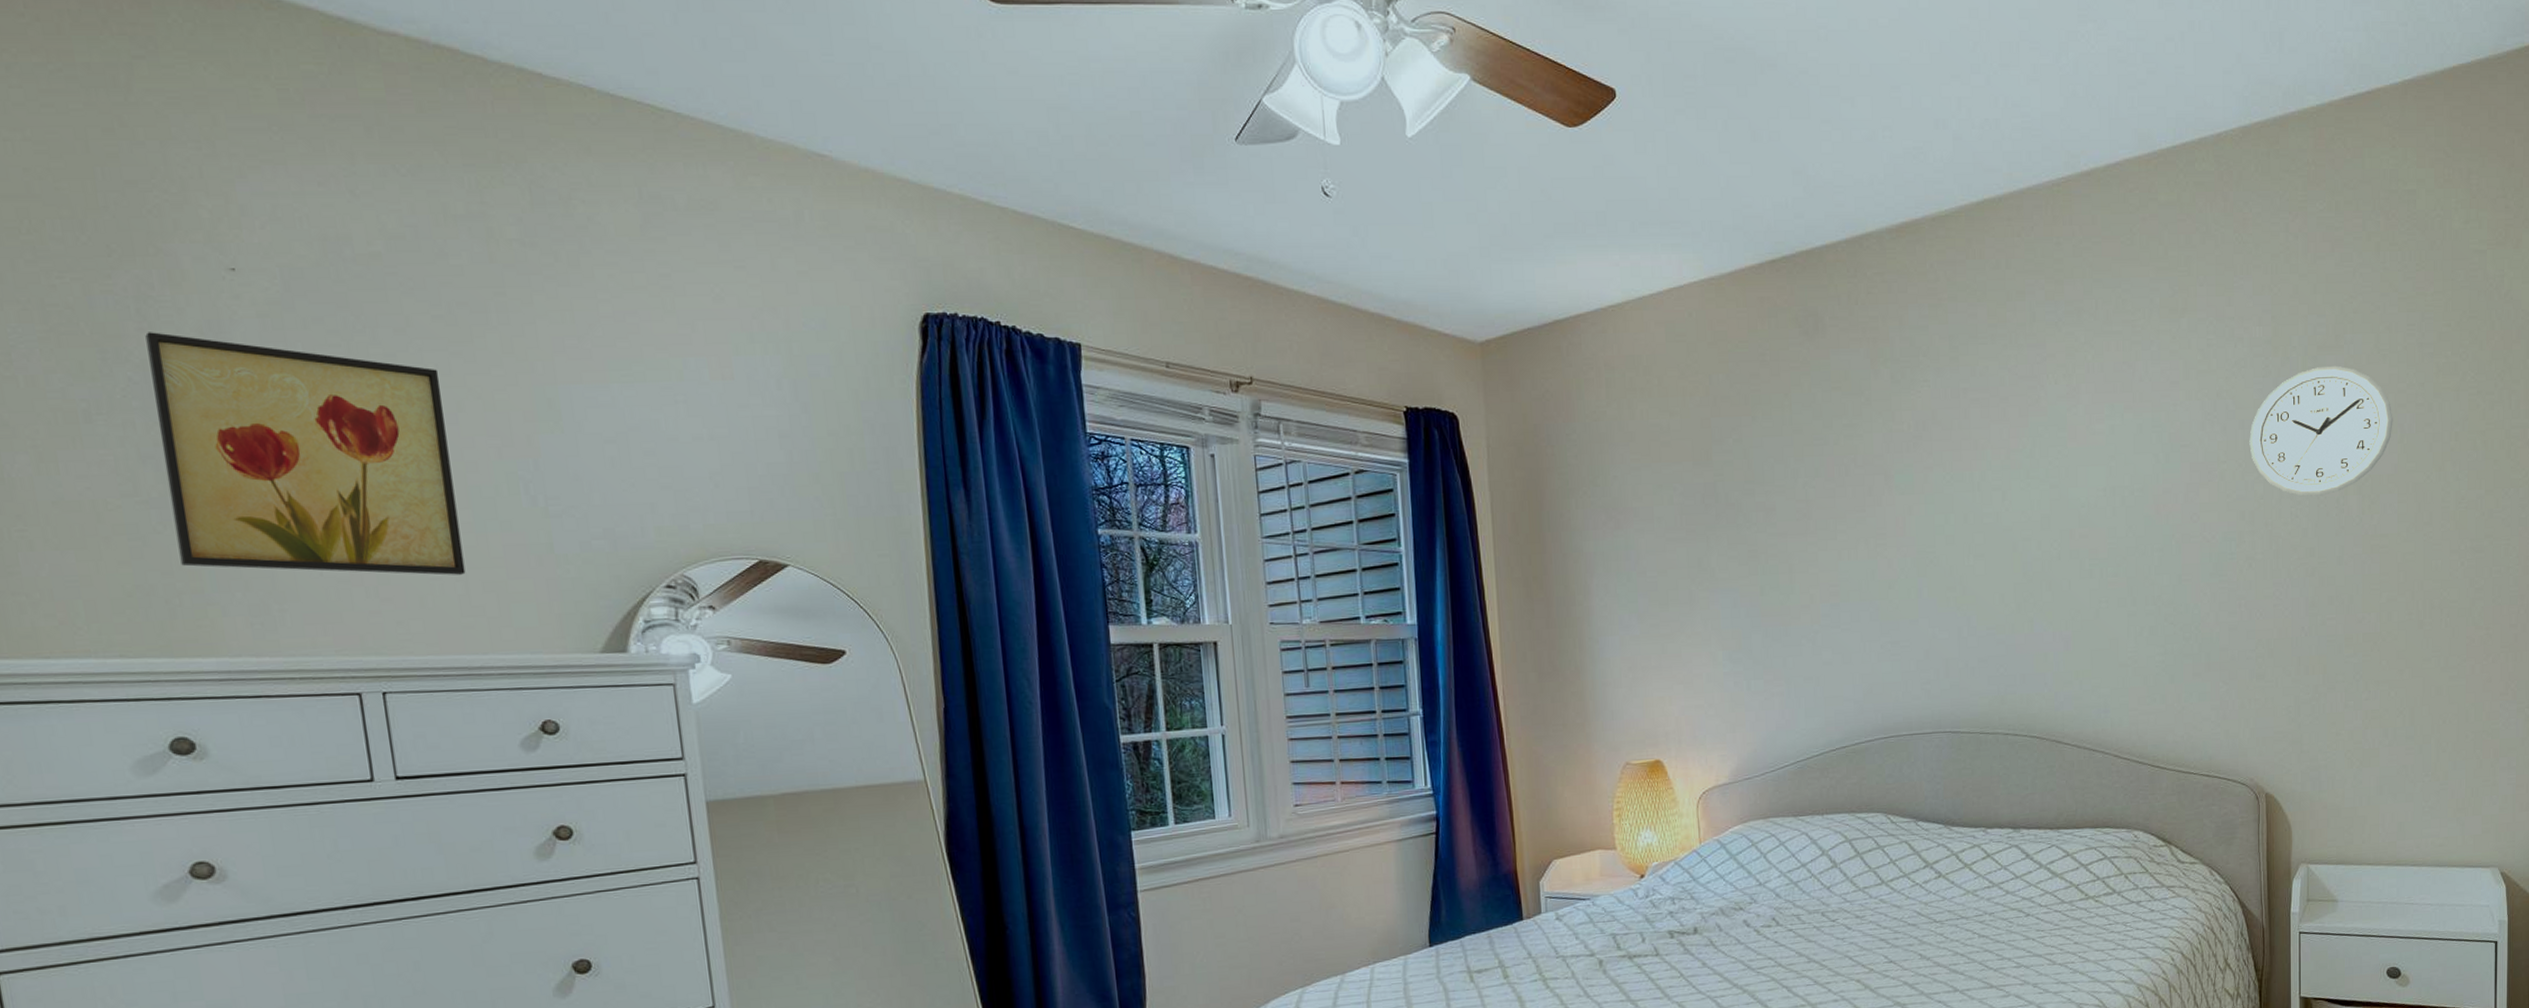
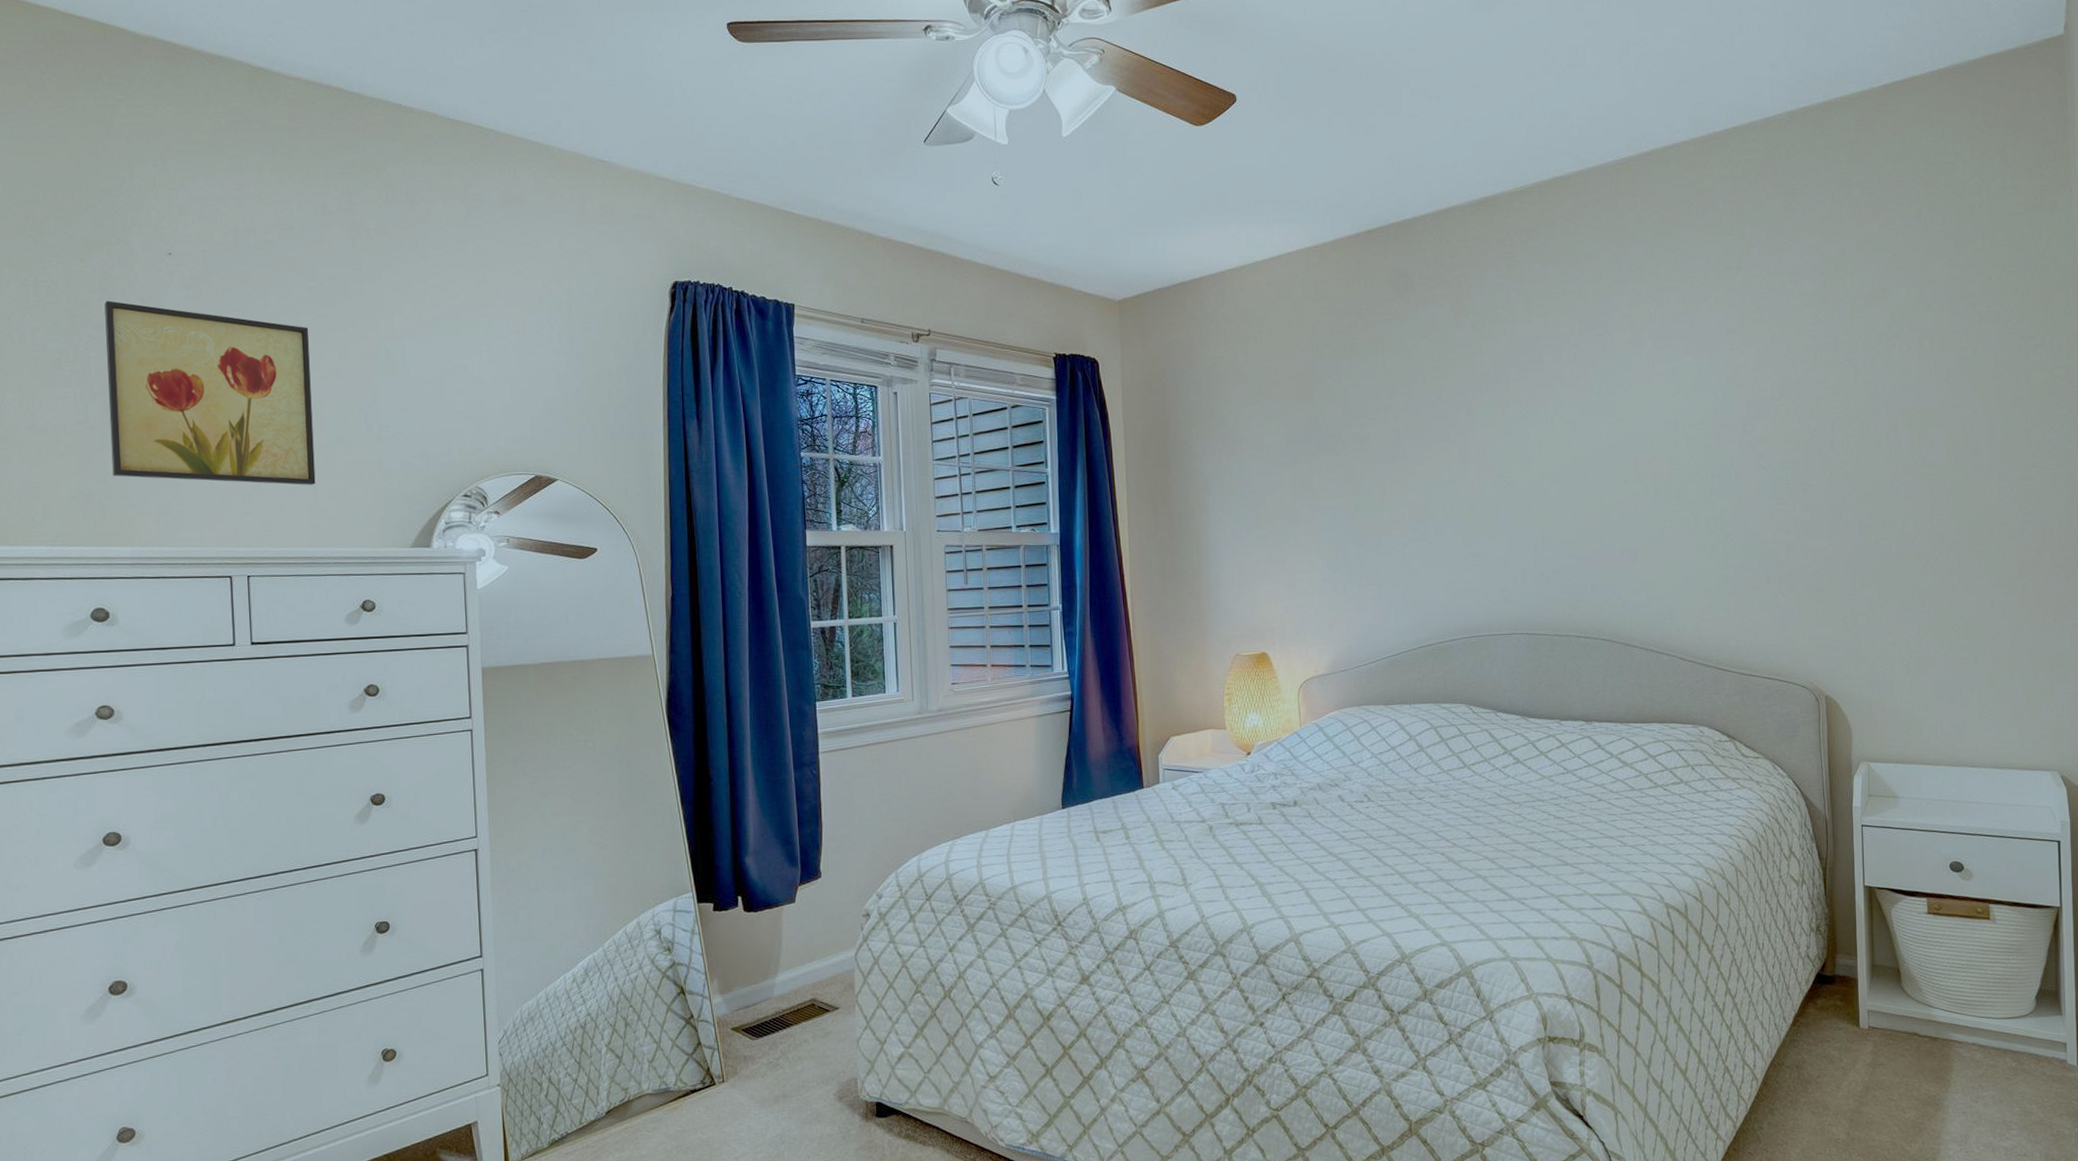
wall clock: present [2249,365,2393,497] -> none [1802,314,1939,430]

